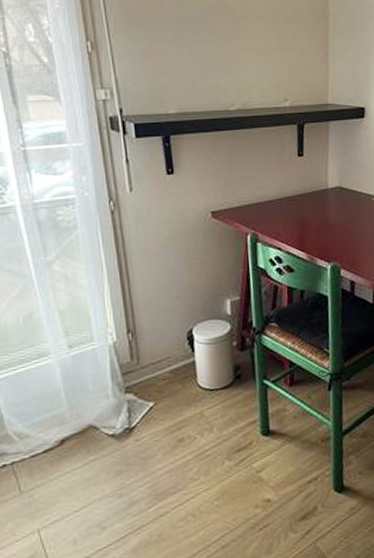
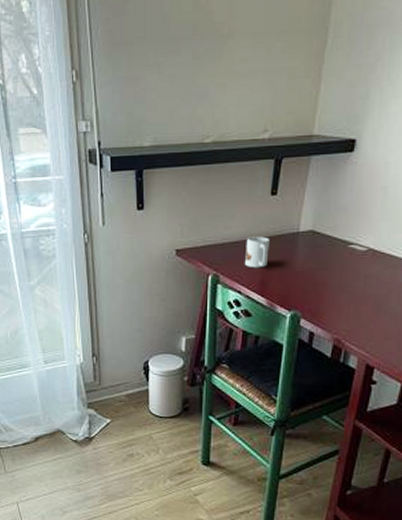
mug: none [280,194,303,225] -> present [244,236,270,268]

